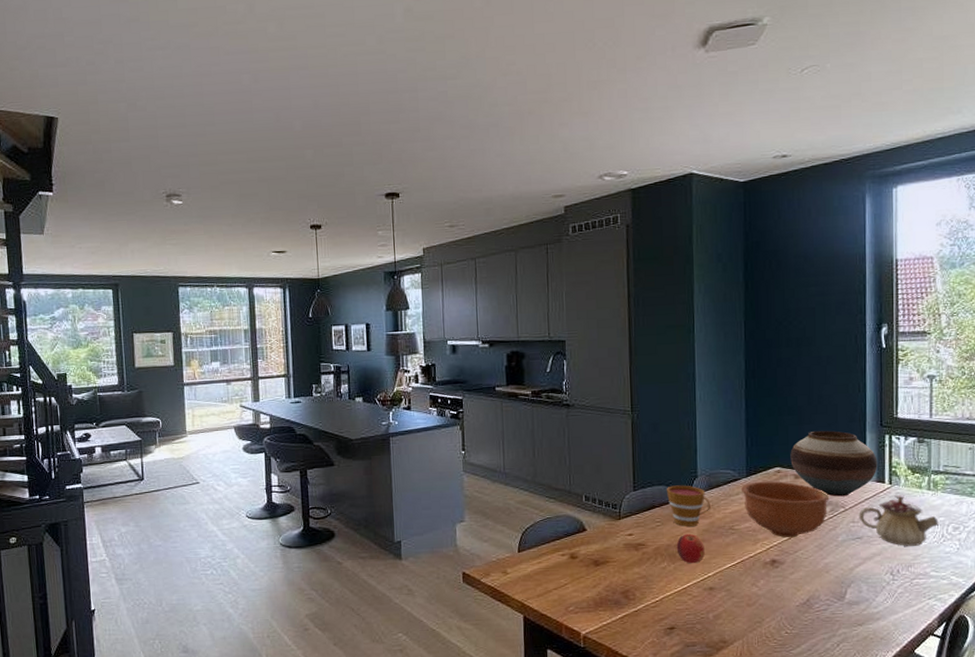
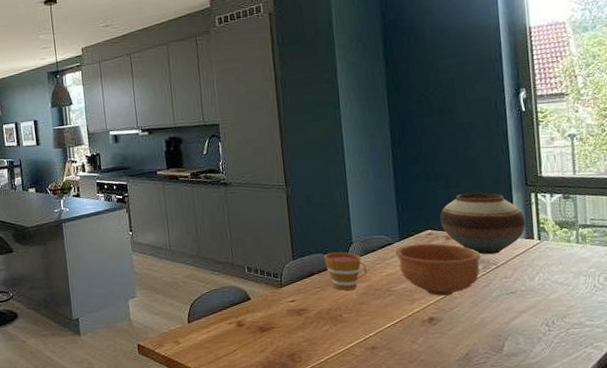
fruit: present [676,533,705,564] -> none [337,297,365,326]
teapot: present [859,494,939,546] -> none [510,248,590,298]

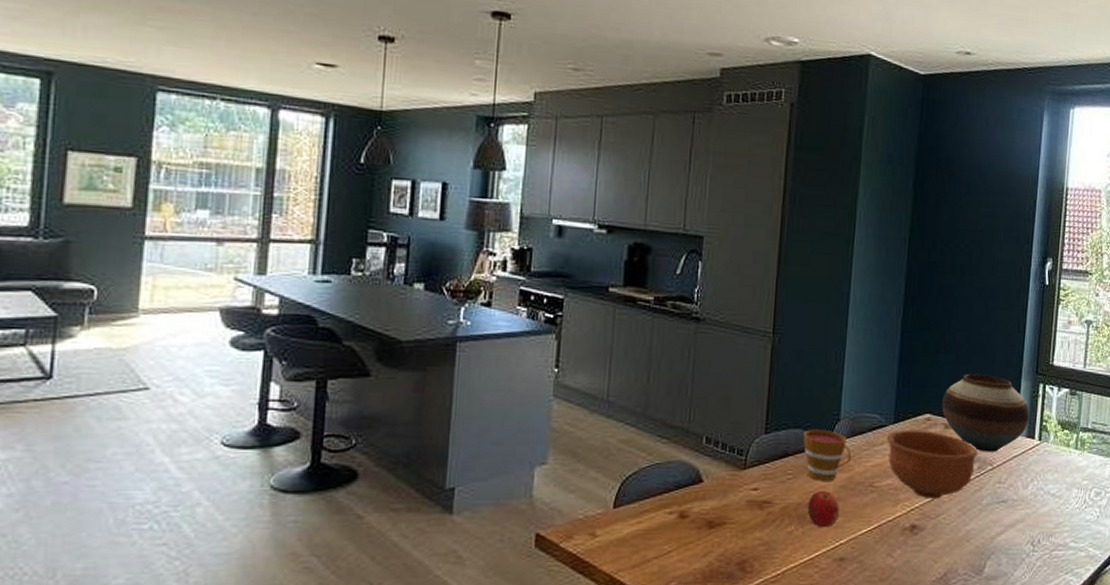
fruit: none [337,297,365,326] -> present [807,490,839,528]

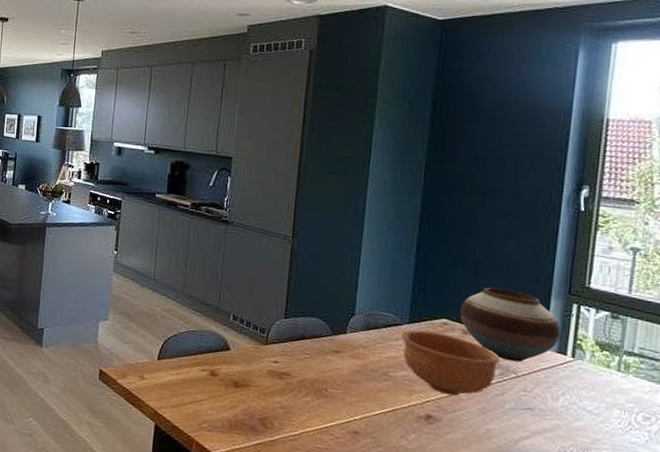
cup: present [803,429,851,481] -> none [320,319,366,365]
fruit: present [807,490,839,528] -> none [323,371,354,404]

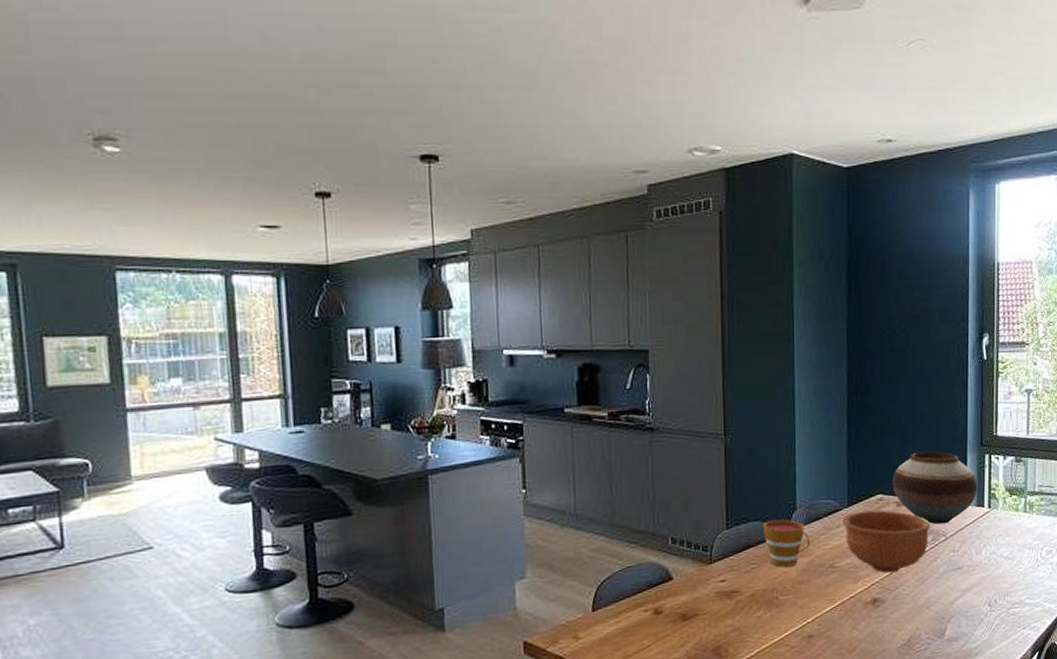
cup: none [320,319,366,365] -> present [763,519,810,567]

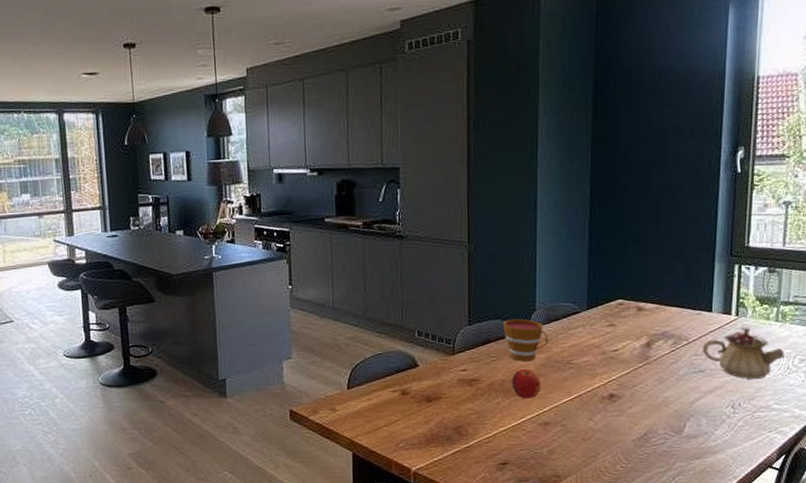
fruit: none [773,575,804,610] -> present [511,368,541,399]
bowl: present [842,510,931,574] -> none [580,313,673,372]
vase: present [892,451,978,525] -> none [634,260,725,329]
teapot: none [959,518,1033,574] -> present [702,326,785,379]

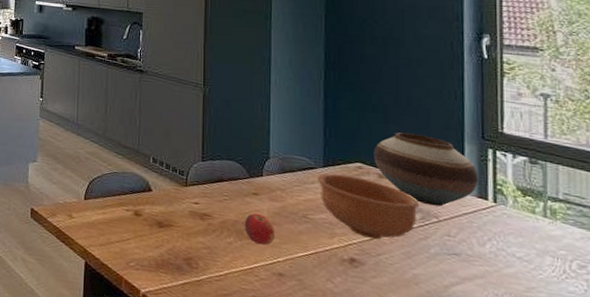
cup: present [503,319,548,361] -> none [237,162,283,207]
bowl: none [580,313,673,372] -> present [316,173,420,240]
vase: none [634,260,725,329] -> present [374,132,479,207]
teapot: present [702,326,785,379] -> none [455,215,558,277]

